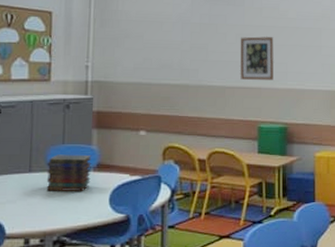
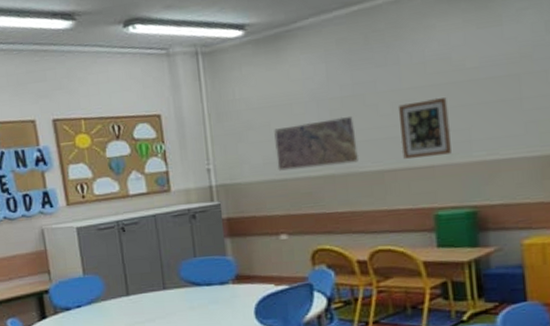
book stack: present [46,154,92,191] -> none [181,266,231,308]
map: none [145,39,209,77] -> present [274,116,359,171]

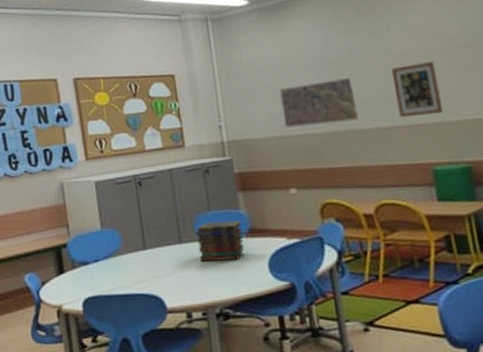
book stack: none [181,266,231,308] -> present [196,220,245,262]

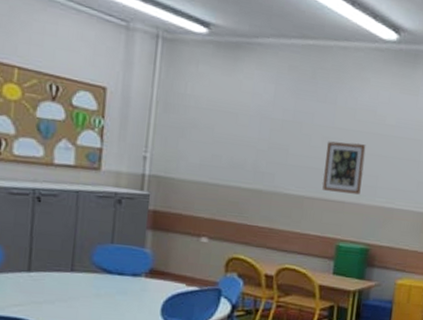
book stack: present [196,220,245,262] -> none [90,255,144,298]
map: present [279,78,359,128] -> none [212,133,289,184]

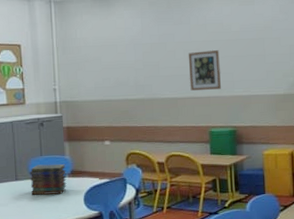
book stack: none [90,255,144,298] -> present [30,163,67,195]

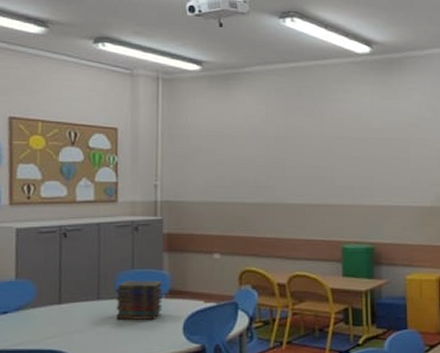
wall art: present [188,49,221,91] -> none [319,148,357,196]

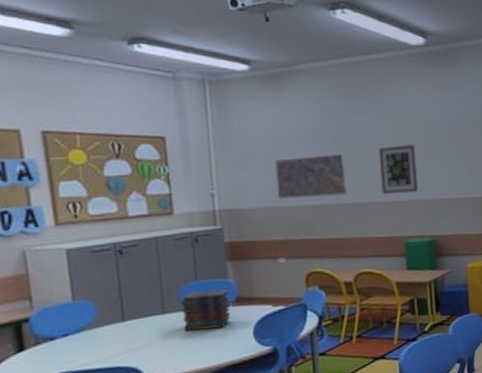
map: none [218,153,287,195] -> present [275,153,347,199]
wall art: none [319,148,357,196] -> present [378,144,418,194]

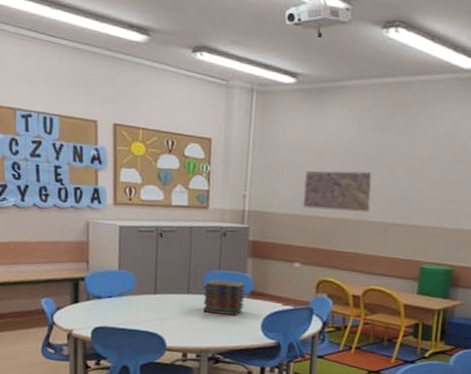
wall art: present [378,144,418,194] -> none [405,170,448,219]

